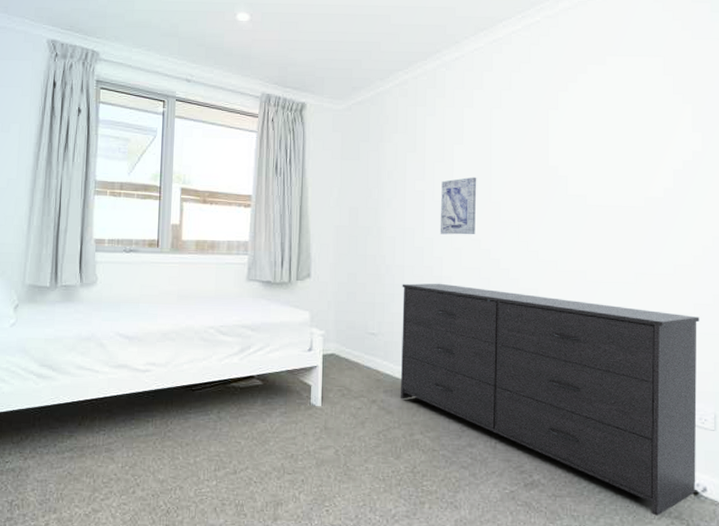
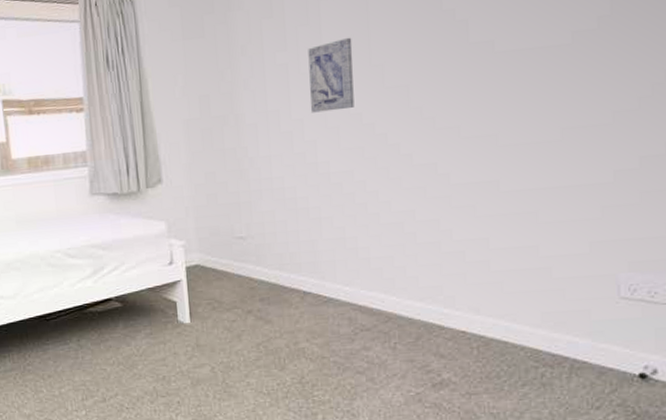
dresser: present [401,283,700,516] -> none [270,170,648,405]

